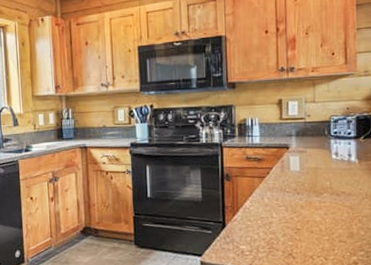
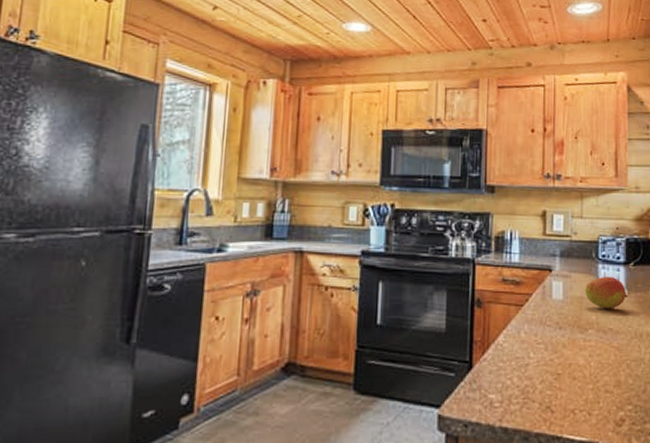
fruit: none [319,149,359,177] -> present [585,276,628,309]

